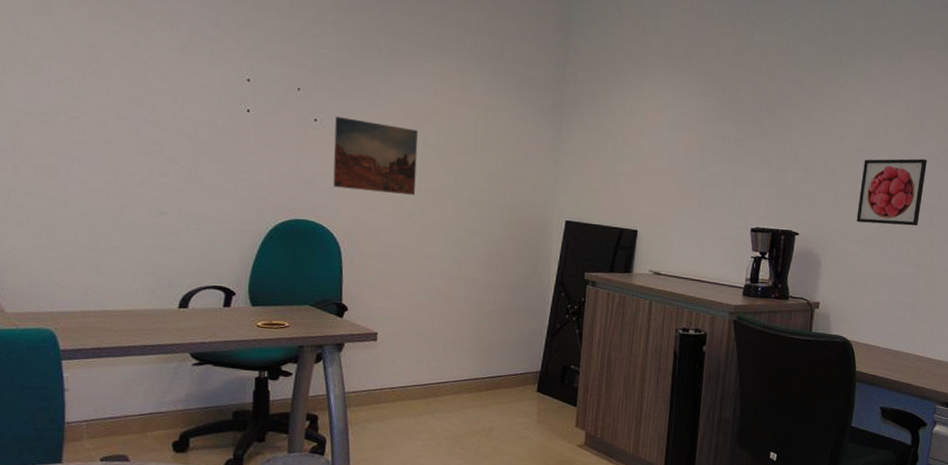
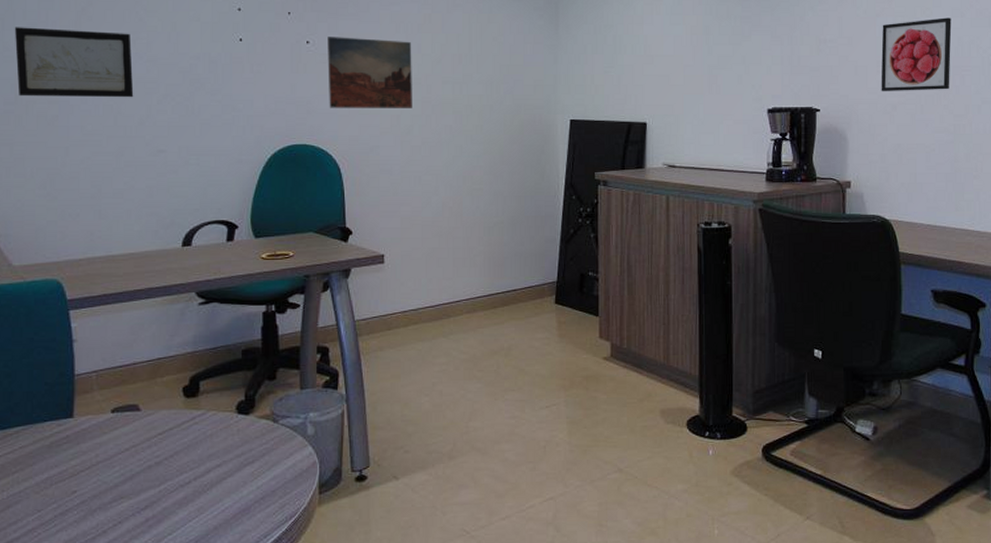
wall art: none [14,74,137,158] -> present [14,27,134,98]

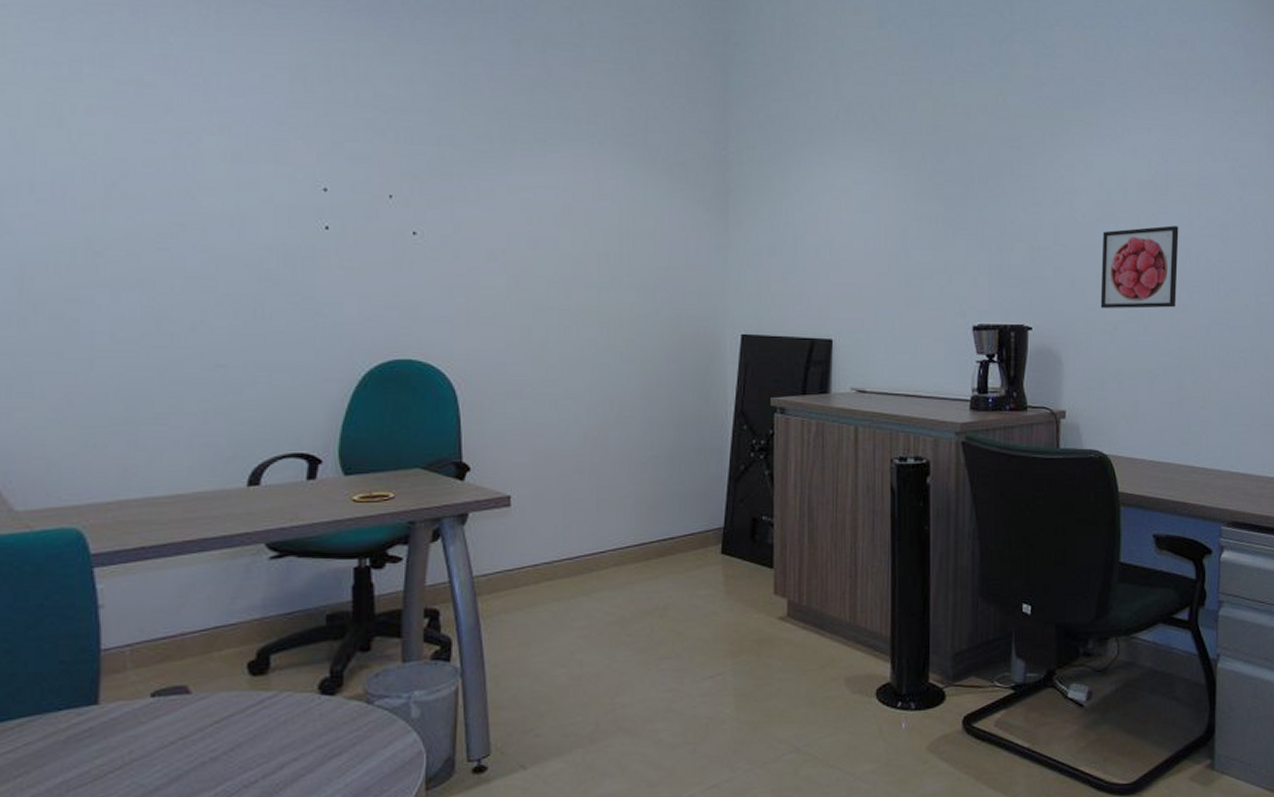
wall art: present [14,27,134,98] -> none [17,203,183,298]
wall art: present [328,37,412,108] -> none [440,227,548,317]

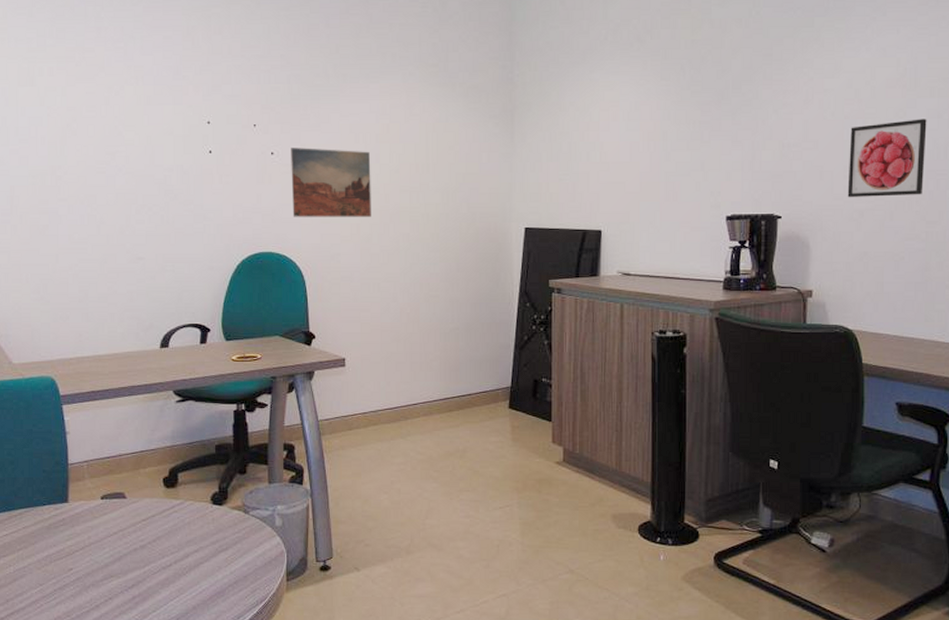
wall art: none [440,227,548,317] -> present [291,148,371,217]

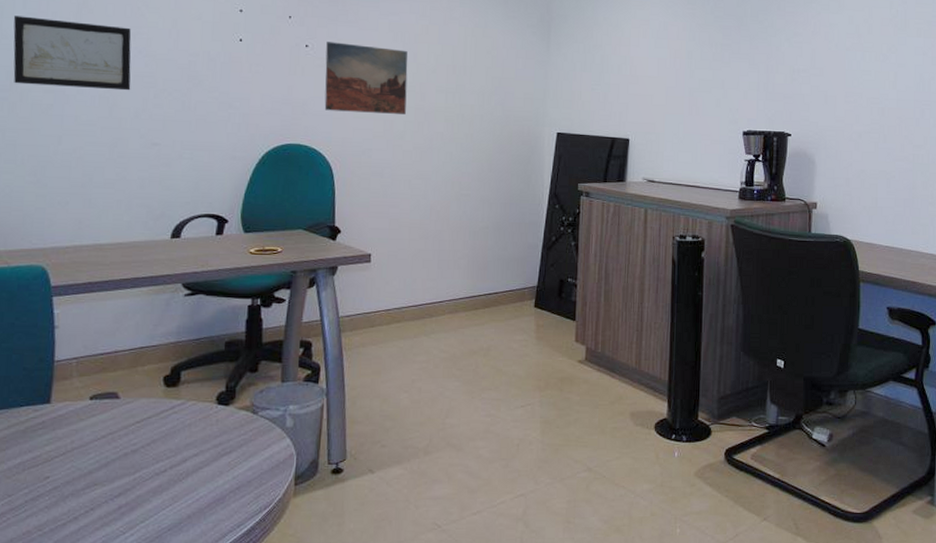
wall art: none [8,142,115,208] -> present [13,16,132,91]
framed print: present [847,119,927,198] -> none [848,55,914,122]

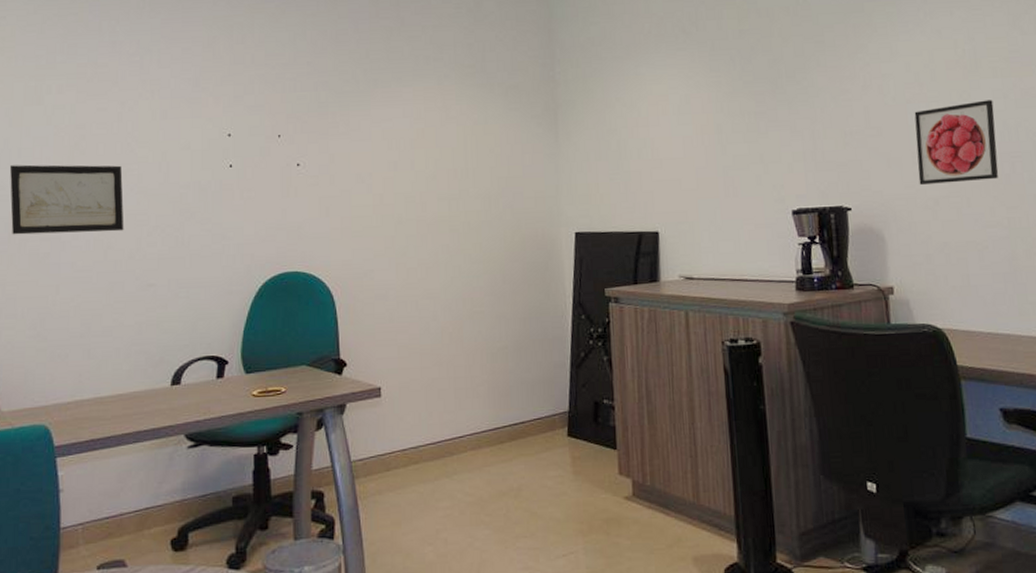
wall art: present [324,42,408,114] -> none [318,157,407,232]
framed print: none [848,55,914,122] -> present [914,100,999,186]

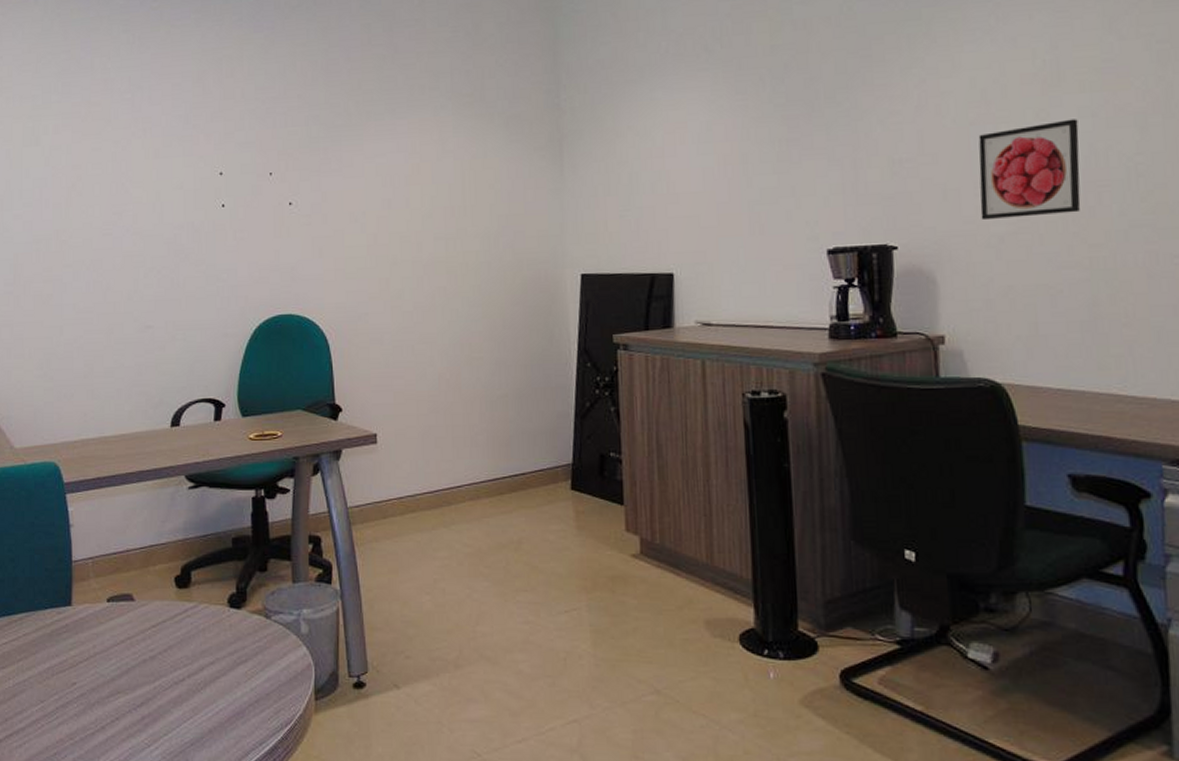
wall art: present [9,164,124,235] -> none [12,206,122,277]

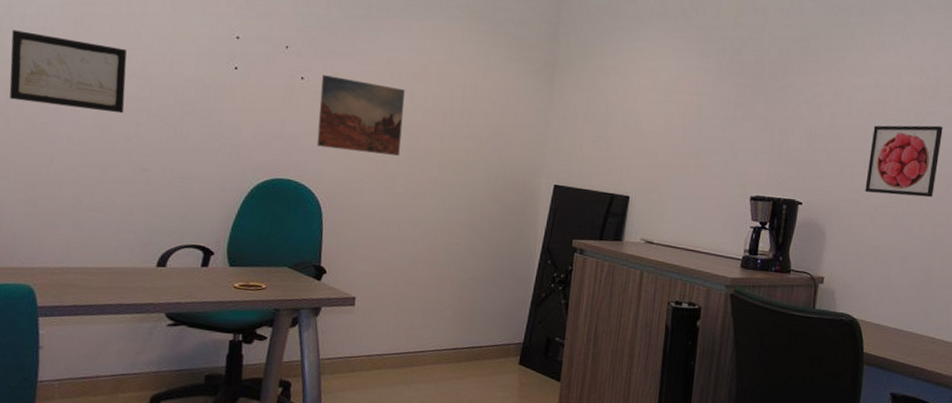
wall art: none [12,206,122,277] -> present [9,30,127,114]
wall art: none [311,195,402,274] -> present [316,75,405,156]

